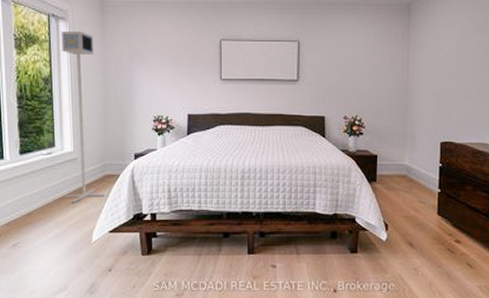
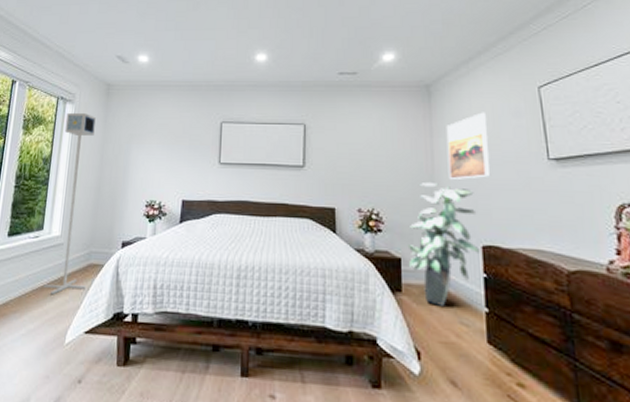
indoor plant: none [383,91,439,190] -> present [407,181,479,306]
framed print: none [419,29,455,88] -> present [446,112,491,179]

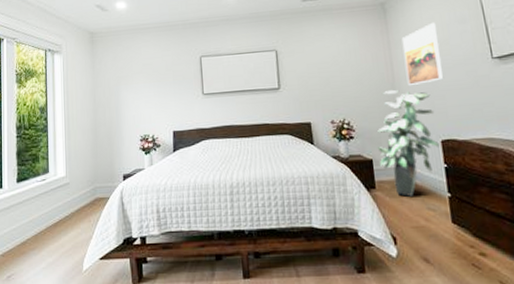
floor lamp: present [43,113,96,295] -> none [56,62,95,230]

